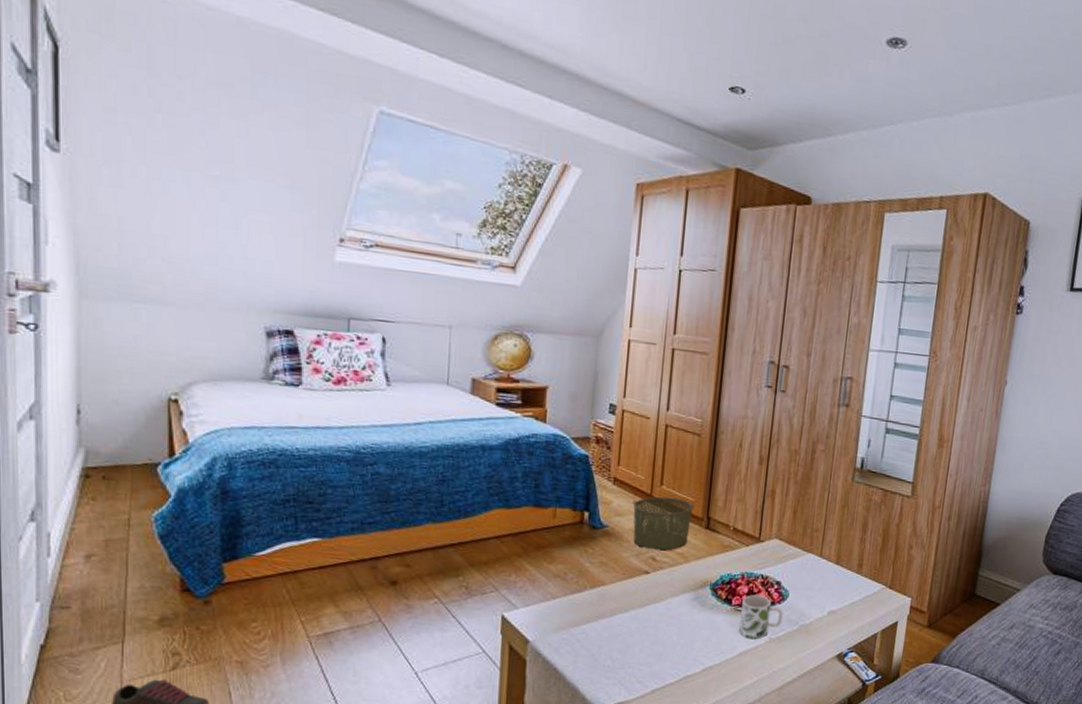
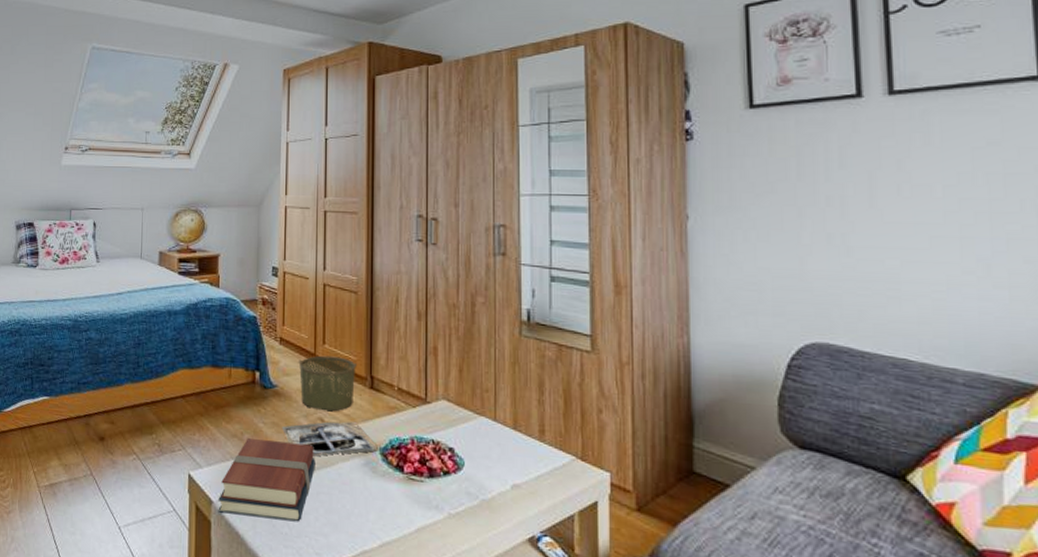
books: none [535,578,644,655] -> present [218,438,315,522]
magazine: none [609,559,710,594] -> present [281,421,379,457]
mug: present [739,595,783,640] -> none [415,462,460,515]

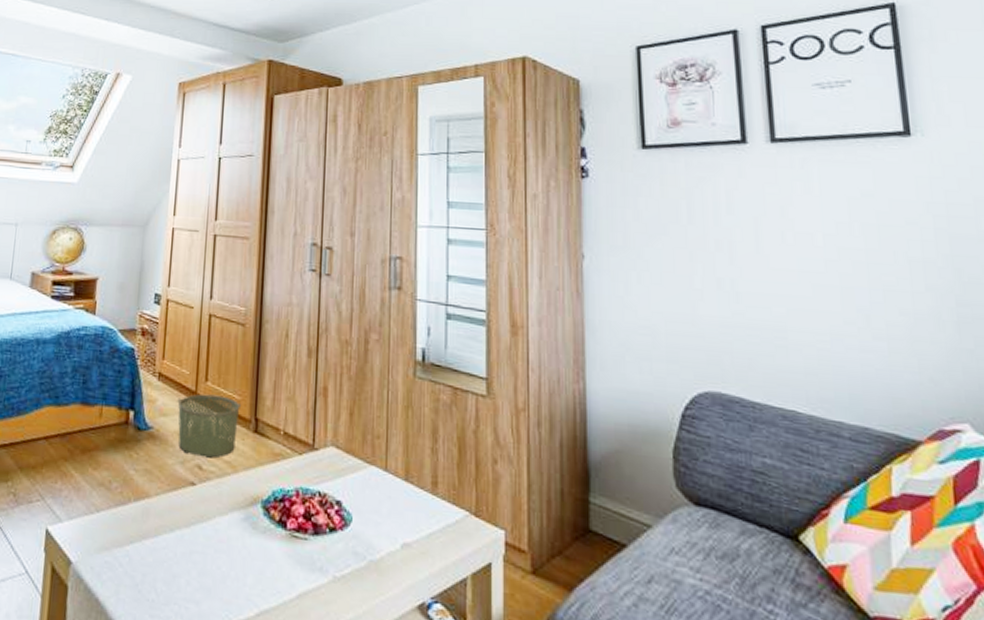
books: present [218,438,315,522] -> none [77,488,190,587]
magazine: present [281,421,379,457] -> none [154,469,261,510]

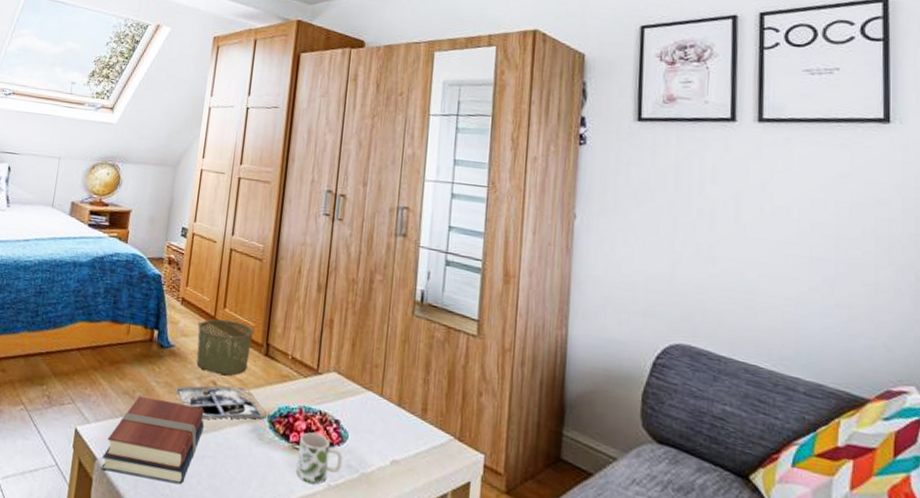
books: none [77,488,190,587] -> present [101,396,204,485]
magazine: none [154,469,261,510] -> present [173,385,268,420]
mug: none [297,516,347,578] -> present [296,432,342,485]

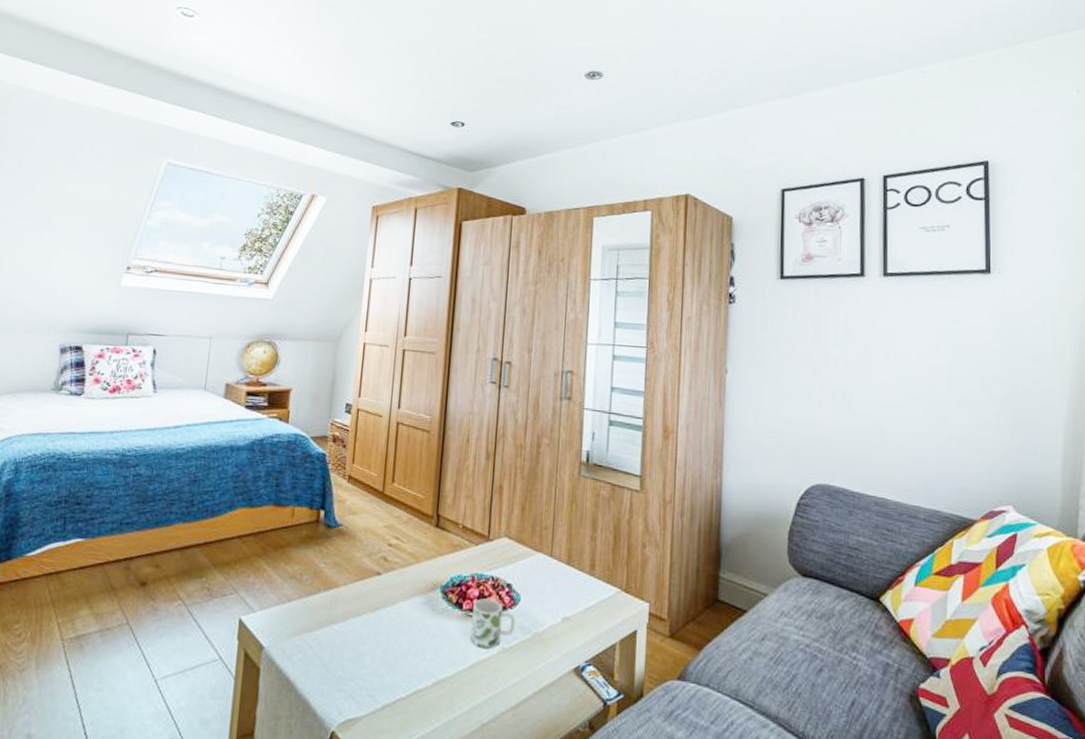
books: present [101,396,204,485] -> none [269,580,376,665]
magazine: present [173,385,268,420] -> none [343,559,440,597]
basket: present [196,319,254,376] -> none [365,494,424,551]

